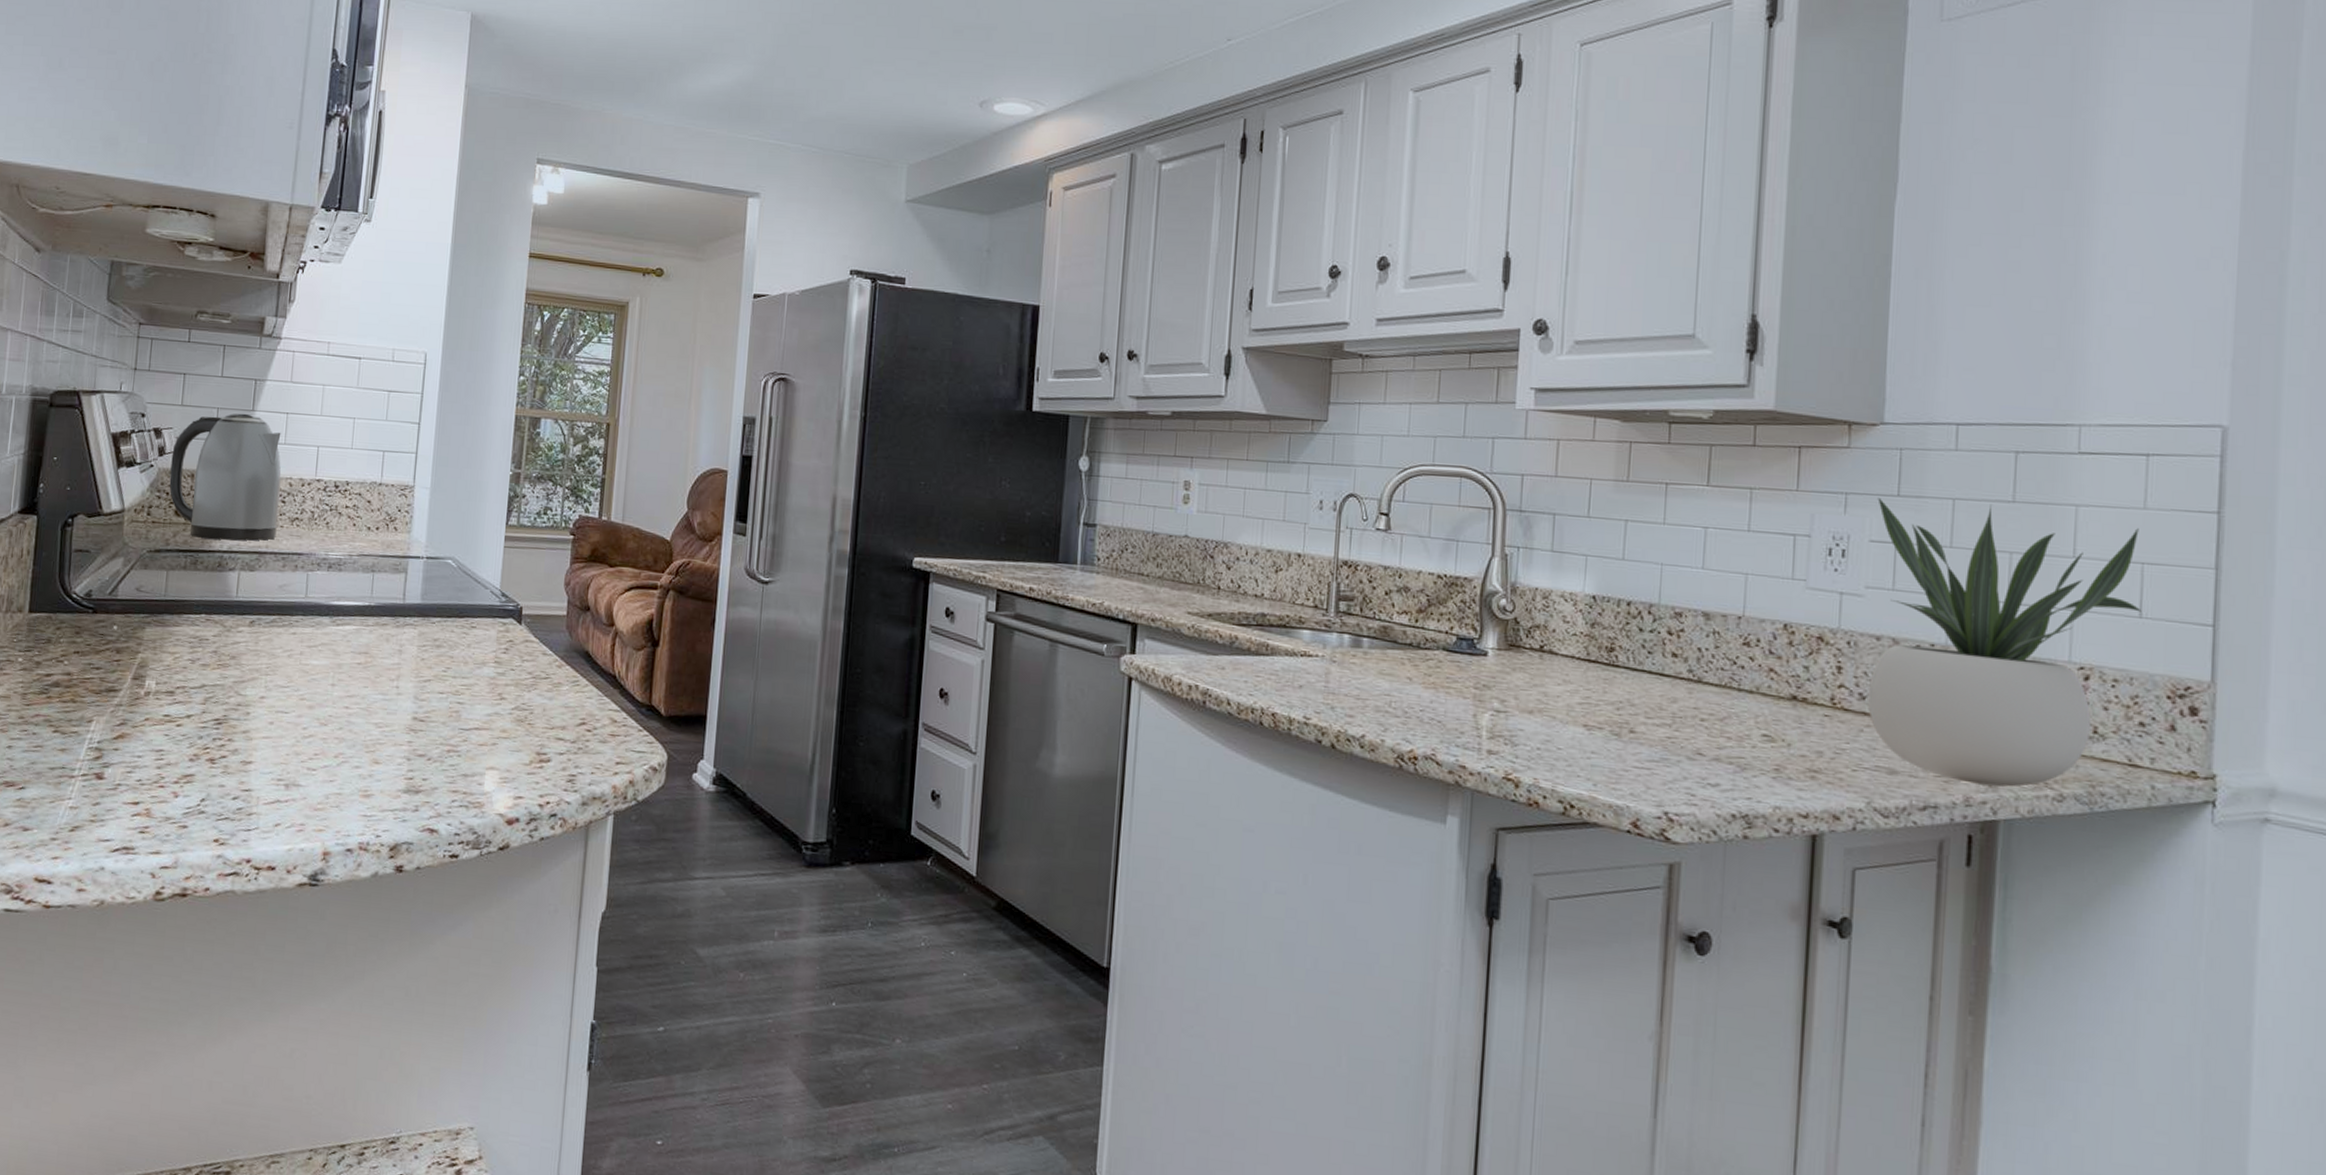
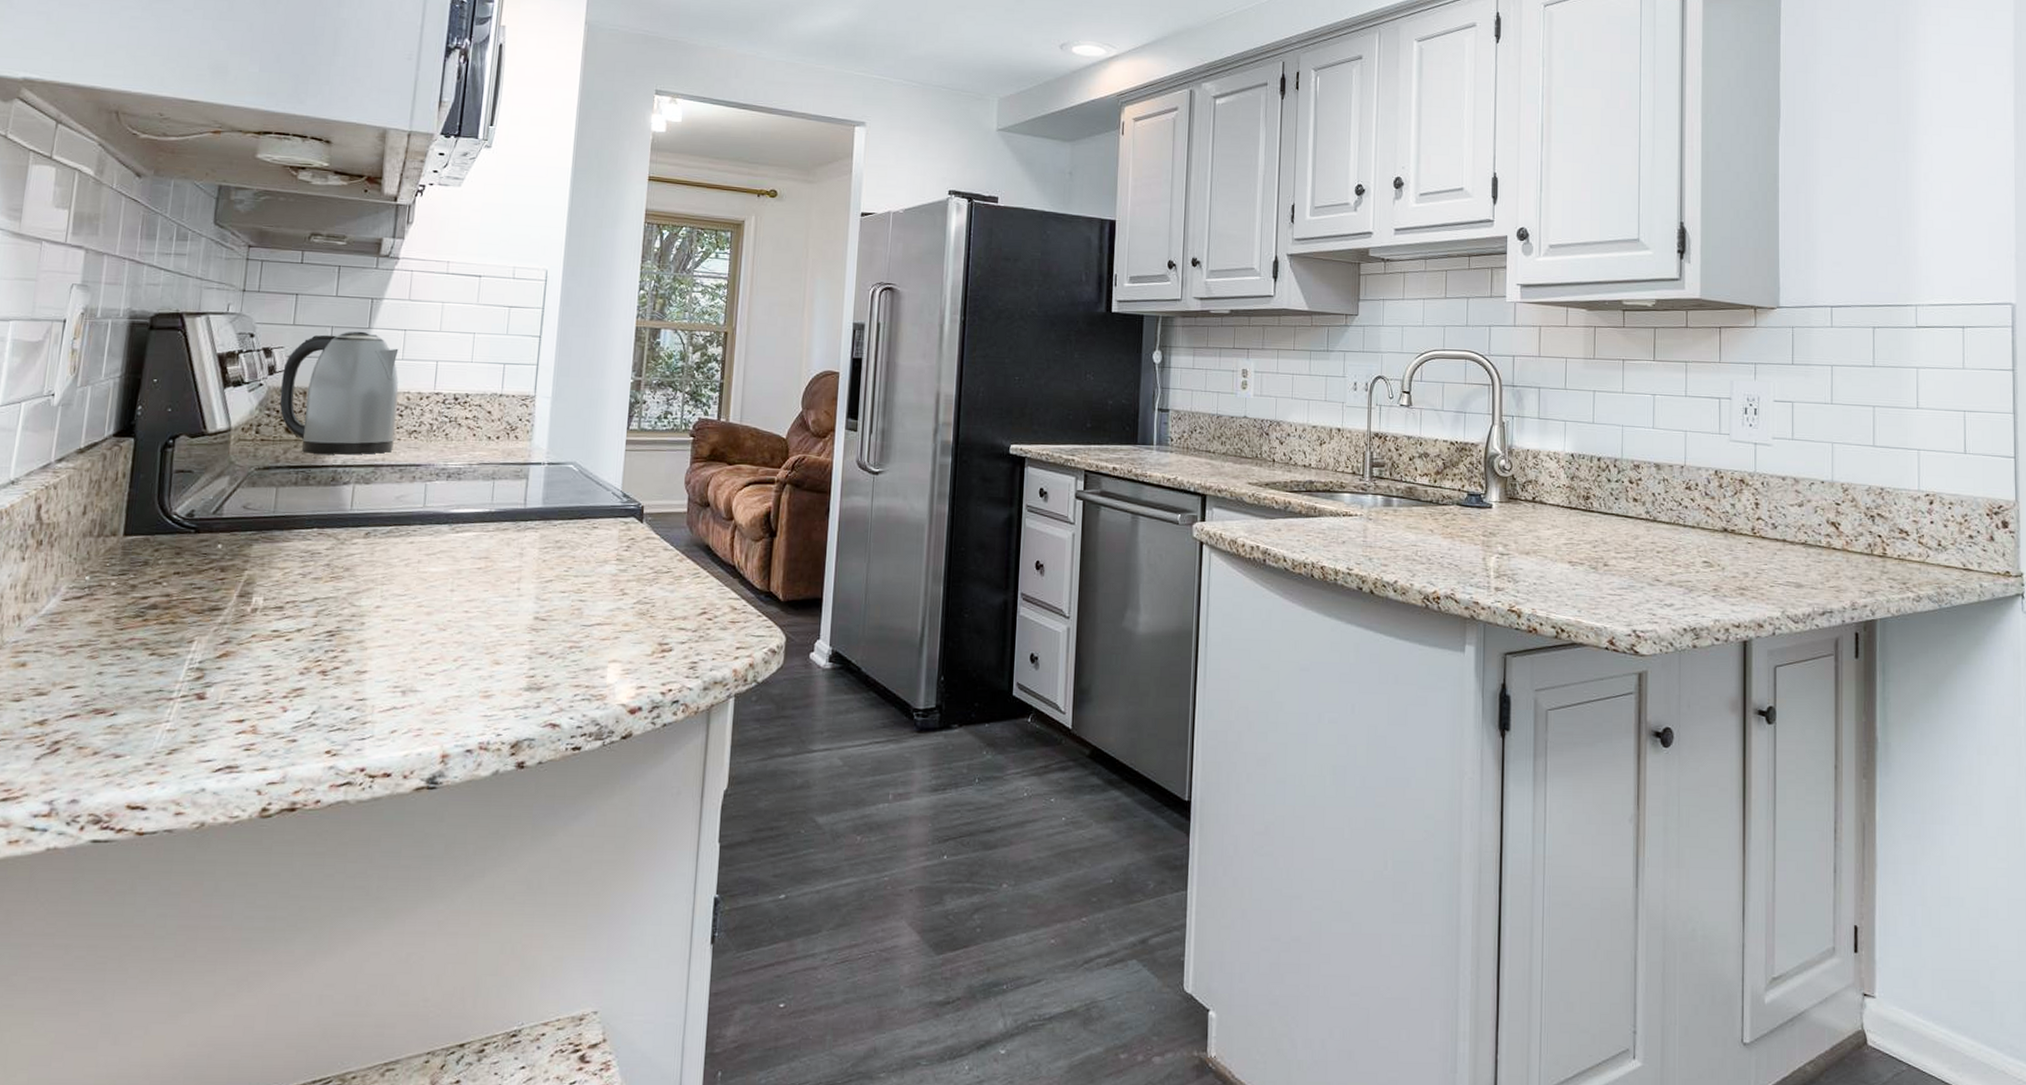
potted plant: present [1868,497,2142,787] -> none [1778,366,1966,592]

